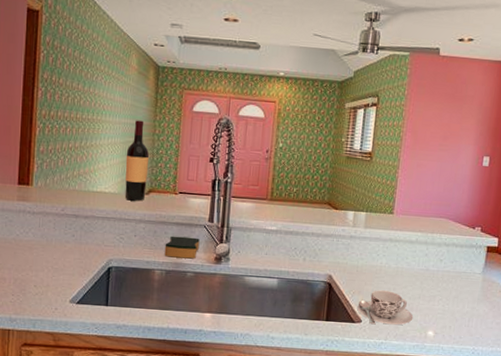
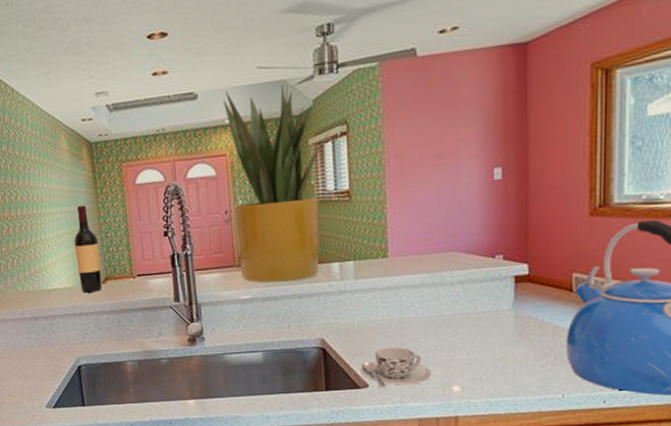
sponge: present [164,236,200,259] -> none [132,321,169,346]
planter: none [271,47,363,221] -> present [223,84,330,283]

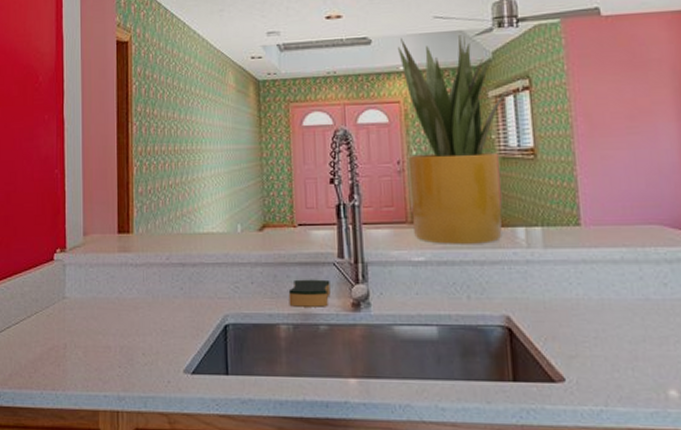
wine bottle: present [73,205,103,293] -> none [232,144,260,240]
sponge: none [132,321,169,346] -> present [288,279,331,307]
teacup: present [361,346,432,388] -> none [554,333,642,384]

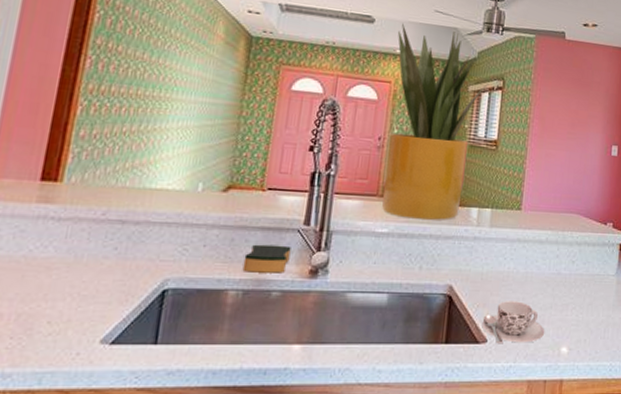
teacup: none [554,333,642,384] -> present [482,301,545,344]

